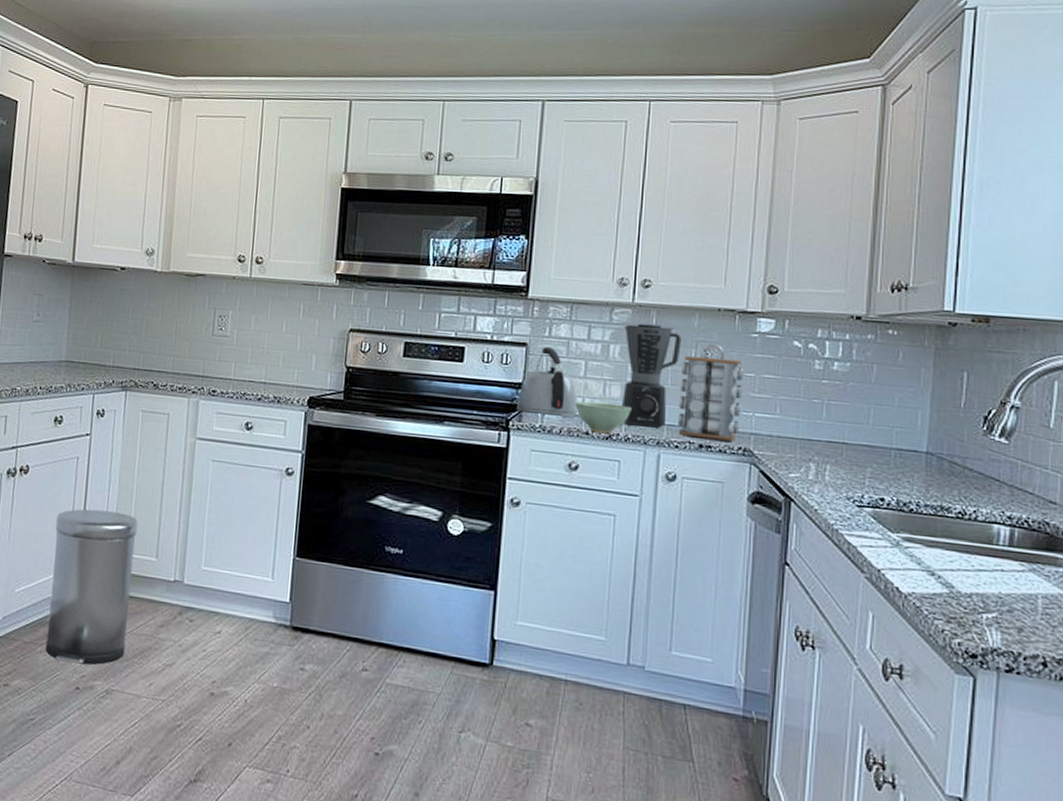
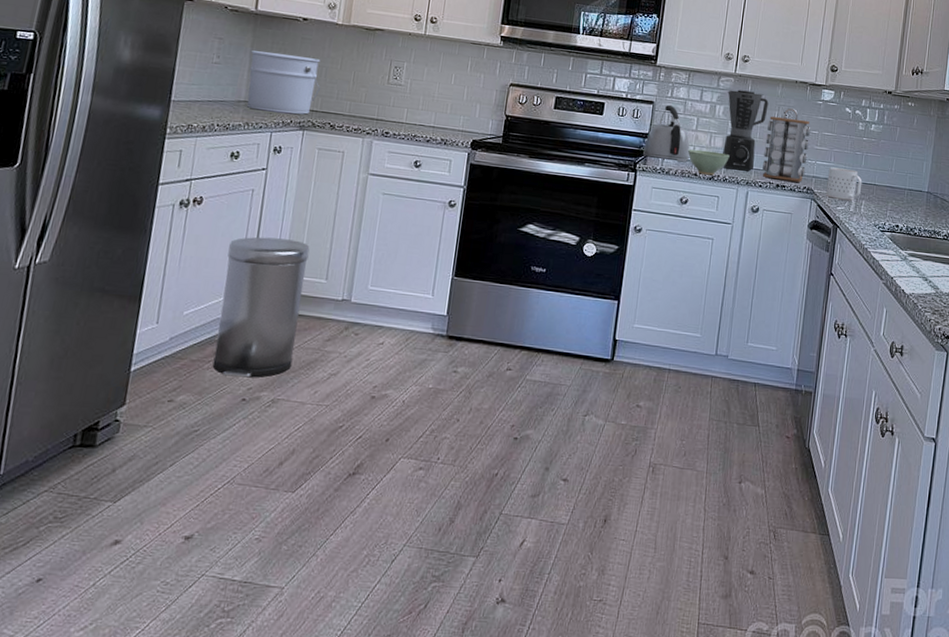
bucket: none [68,306,141,374] -> present [247,50,321,115]
mug: none [772,420,825,465] -> present [826,167,863,201]

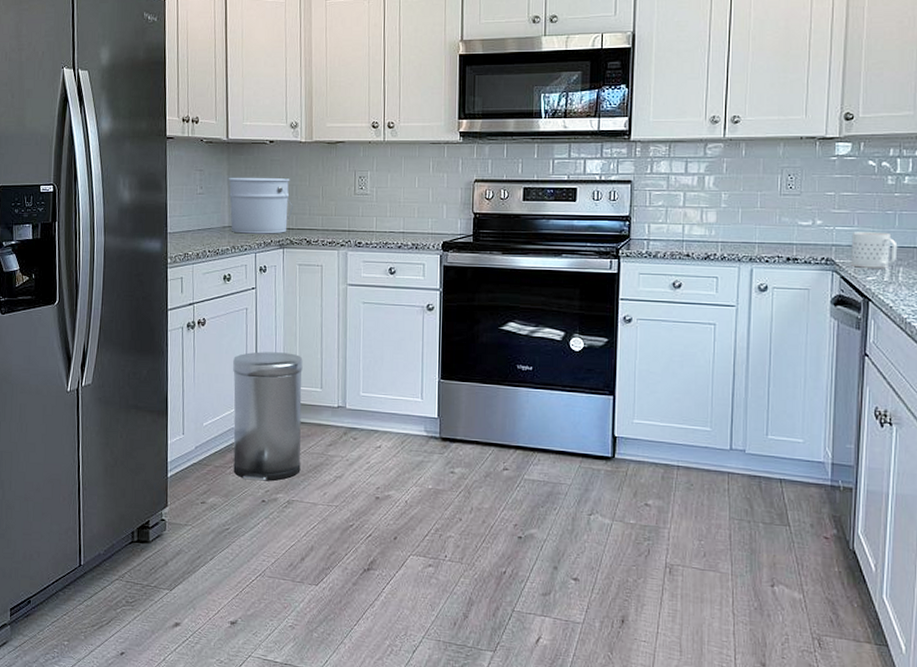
kettle: present [643,105,690,163] -> none [625,182,680,243]
bowl: present [687,149,730,176] -> none [675,227,726,255]
blender: present [723,89,769,173] -> none [717,156,769,248]
spice rack: present [762,108,810,183] -> none [768,169,824,254]

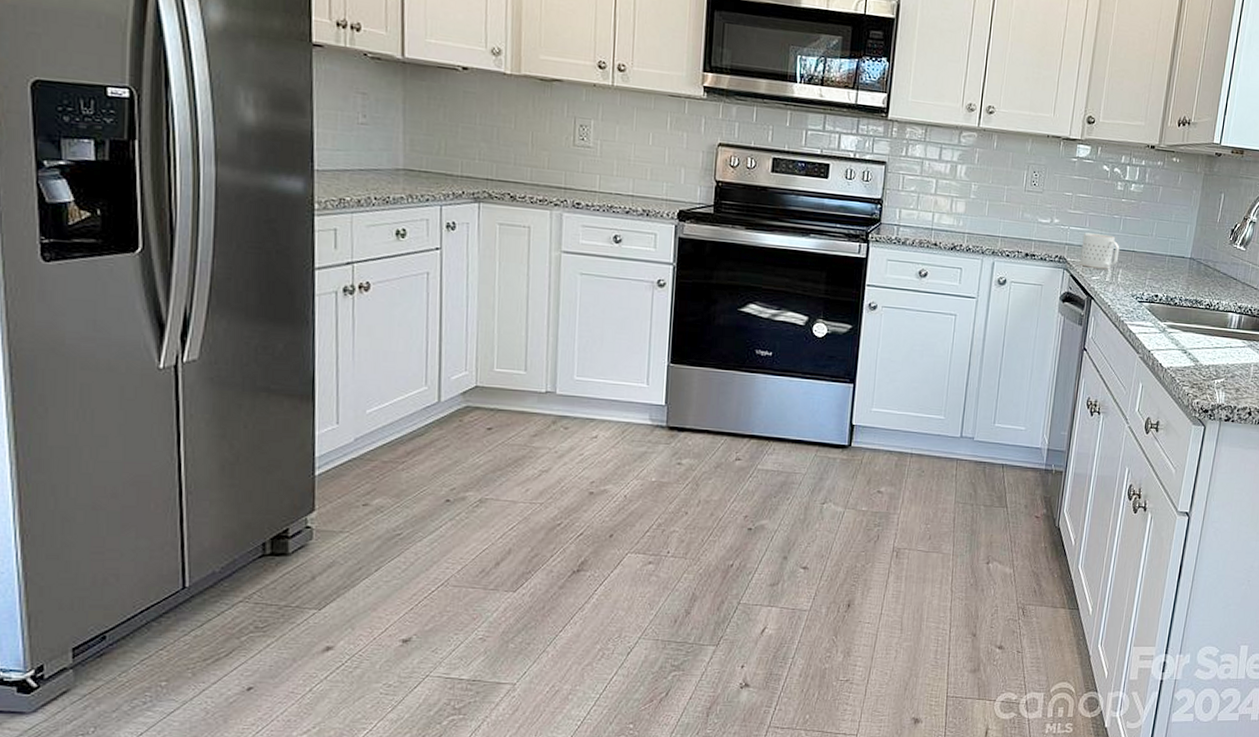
bucket: present [228,177,293,234] -> none [403,108,493,184]
pedal bin: present [233,351,303,482] -> none [407,325,503,478]

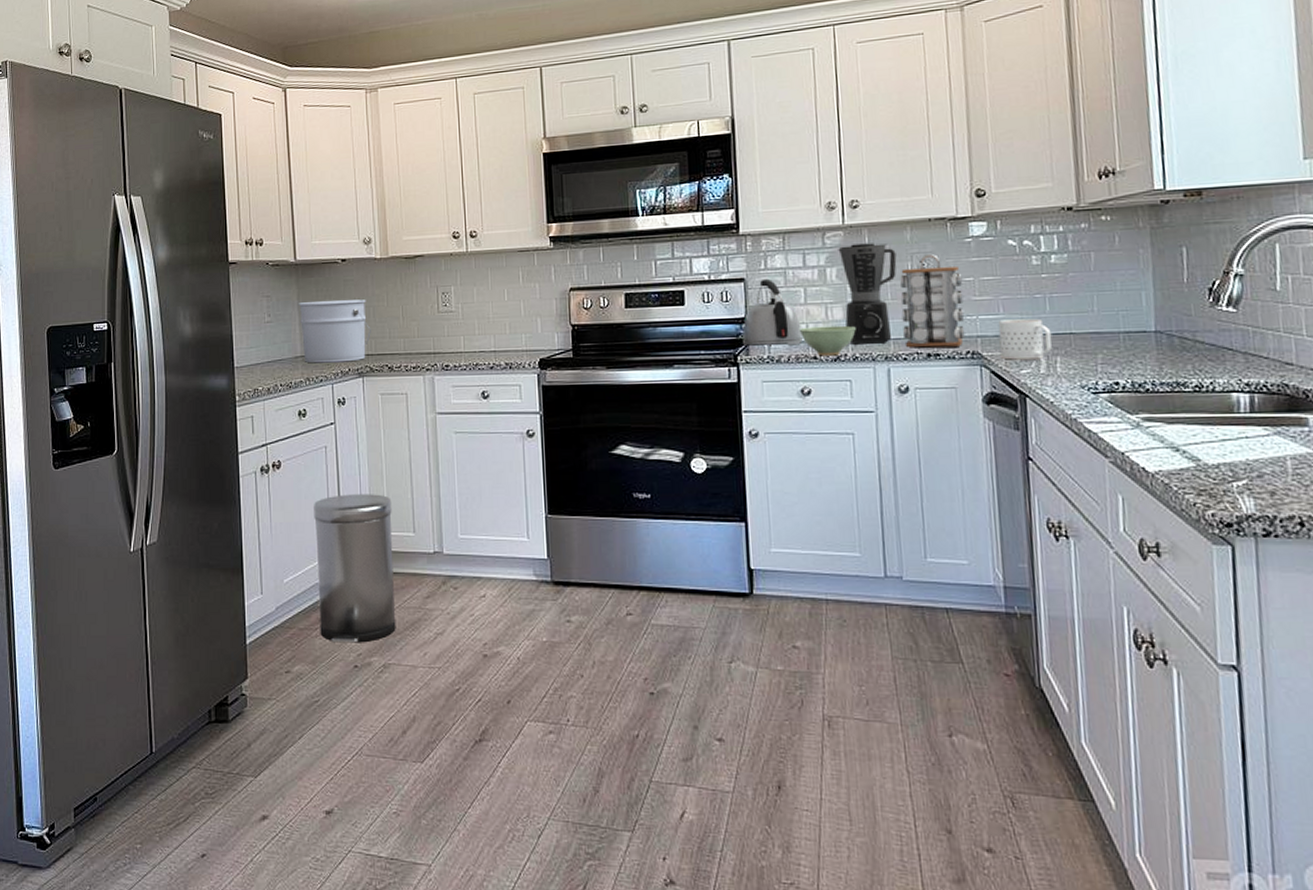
bucket: none [403,108,493,184] -> present [298,299,371,363]
pedal bin: none [407,325,503,478] -> present [314,494,396,643]
kettle: none [876,165,929,231] -> present [742,278,804,347]
bowl: none [925,215,973,245] -> present [798,325,856,356]
blender: none [966,146,1017,241] -> present [838,243,897,346]
spice rack: none [1010,167,1063,251] -> present [900,254,965,349]

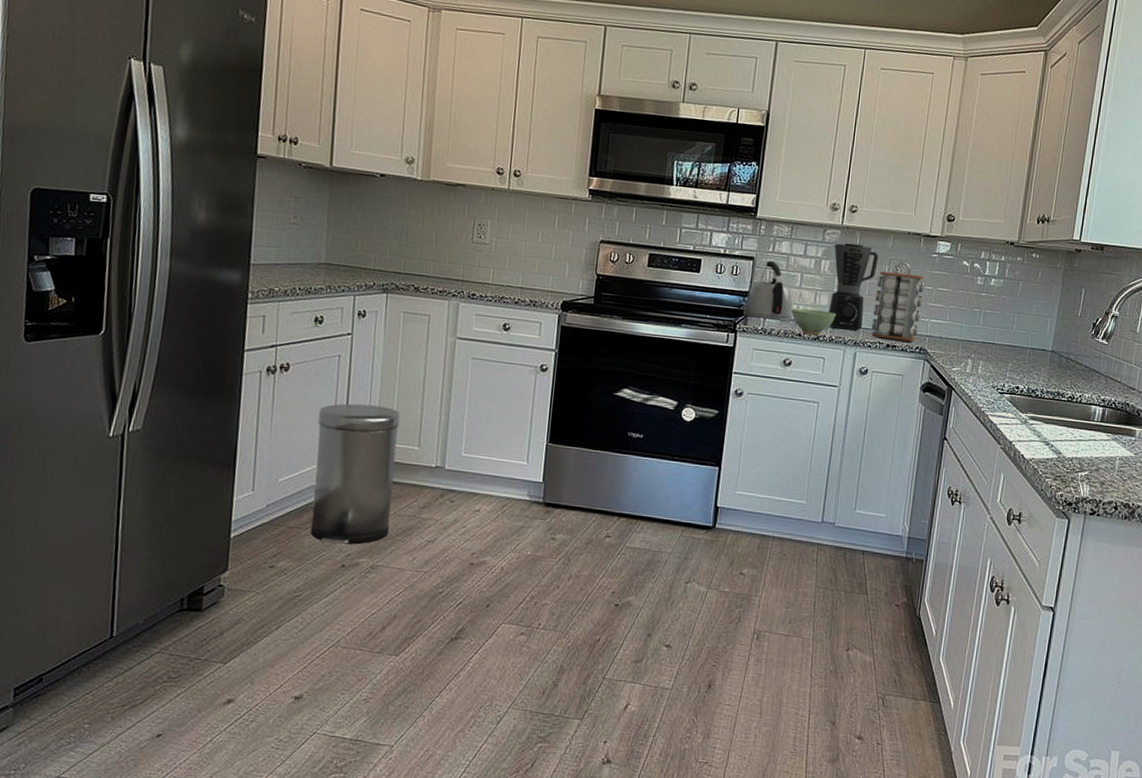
bucket: present [298,299,371,363] -> none [327,210,402,277]
mug: present [997,318,1052,360] -> none [940,325,980,361]

